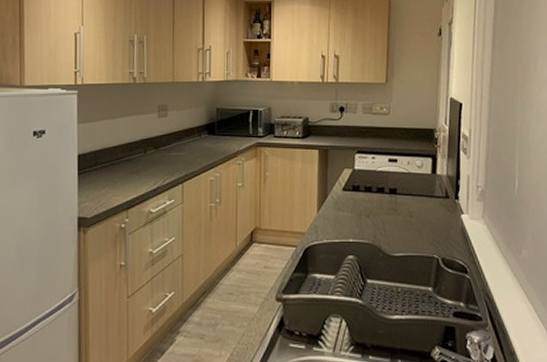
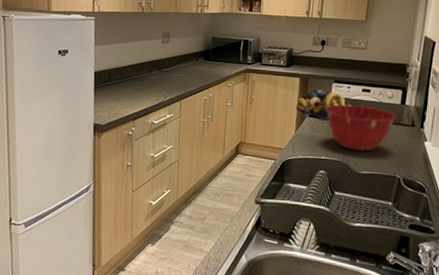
fruit bowl: none [316,162,378,197] -> present [296,89,351,121]
mixing bowl: none [350,178,428,230] -> present [326,105,396,152]

